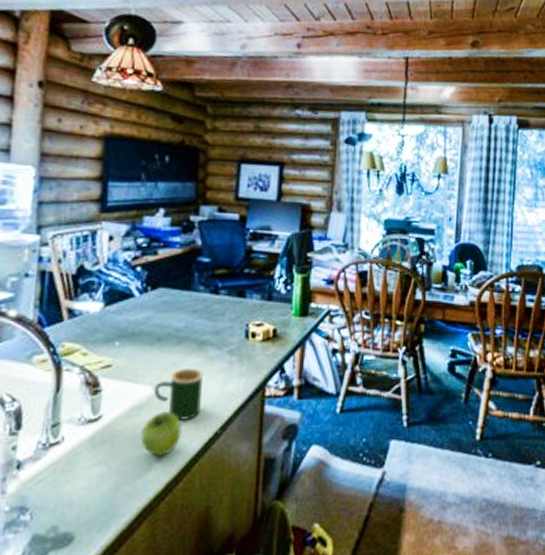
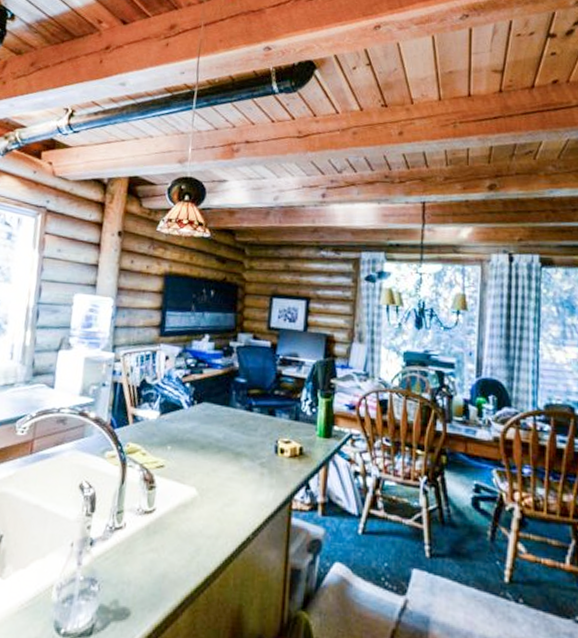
fruit: present [139,412,182,457] -> none [184,512,220,552]
mug: present [153,367,204,421] -> none [197,474,239,523]

